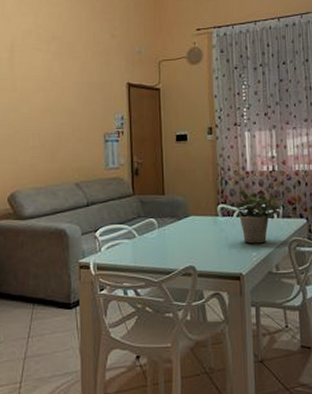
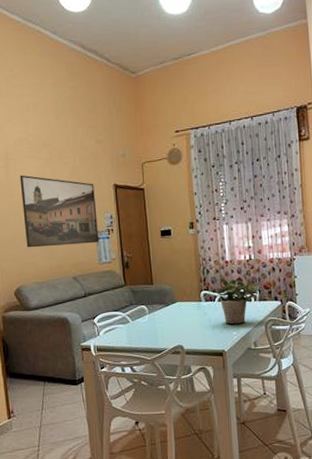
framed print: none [24,68,107,149] -> present [20,175,99,248]

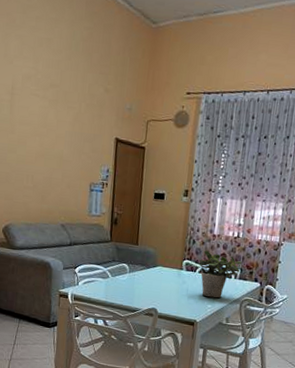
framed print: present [20,175,99,248] -> none [20,112,96,195]

